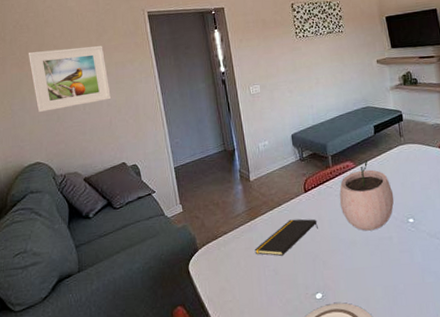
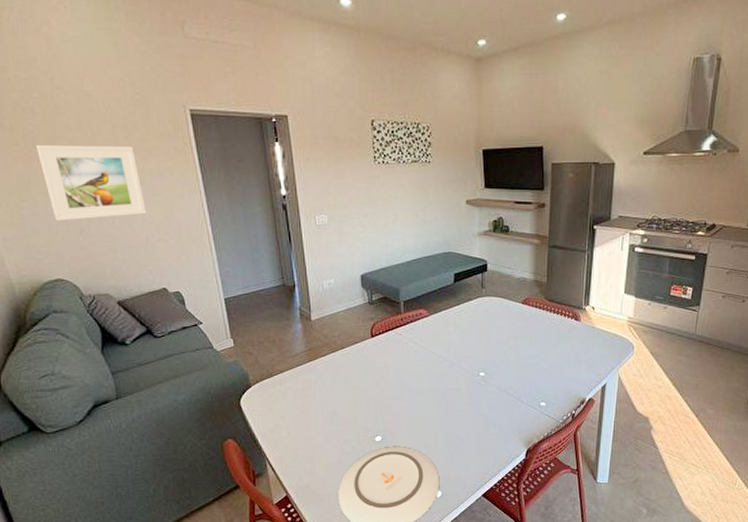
notepad: present [254,219,318,256] -> none [313,363,383,398]
plant pot: present [339,160,394,231] -> none [409,309,467,381]

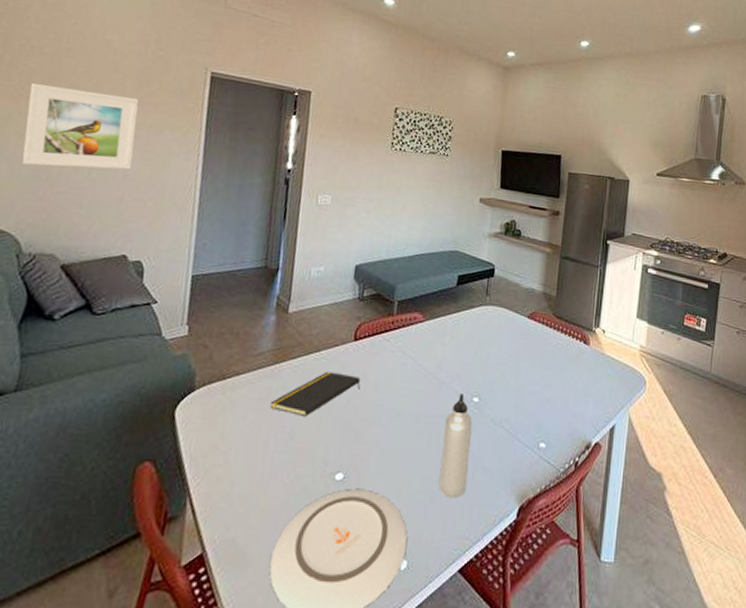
notepad: none [313,363,383,398] -> present [270,371,361,416]
water bottle: none [458,370,481,448] -> present [438,393,472,499]

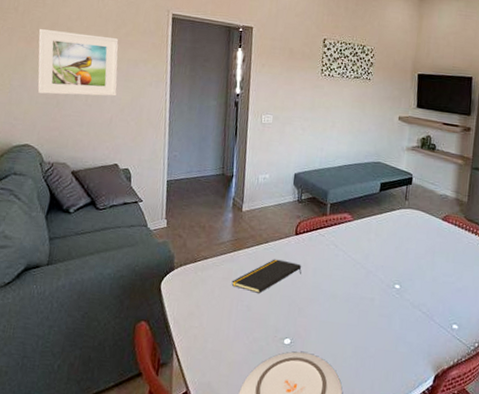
water bottle: present [438,393,472,499] -> none [367,281,395,365]

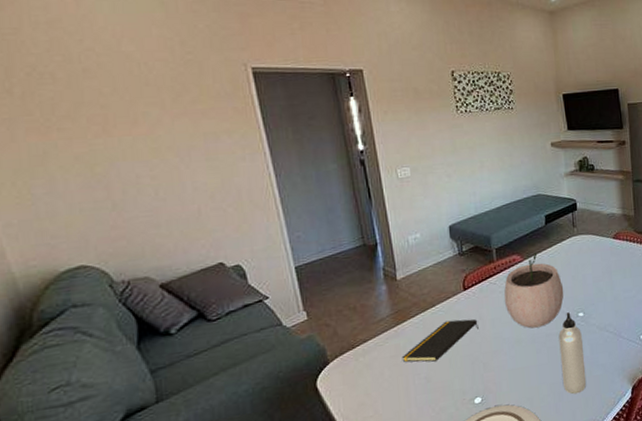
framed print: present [38,29,119,97] -> none [55,109,198,197]
plant pot: none [329,216,386,288] -> present [504,253,564,329]
water bottle: none [367,281,395,365] -> present [558,312,586,395]

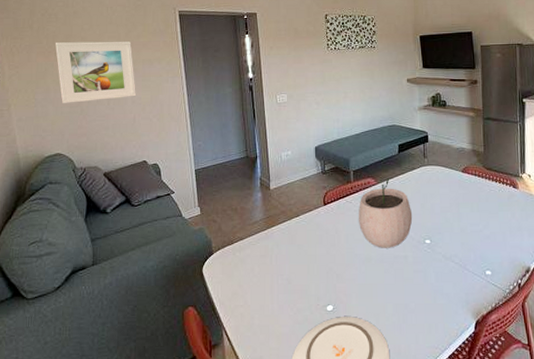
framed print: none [55,109,198,197] -> present [55,41,136,103]
notepad: present [401,319,479,362] -> none [269,231,334,266]
water bottle: present [558,312,586,395] -> none [406,238,430,319]

